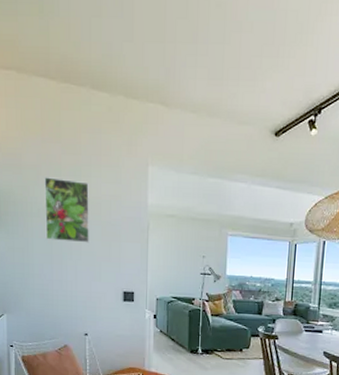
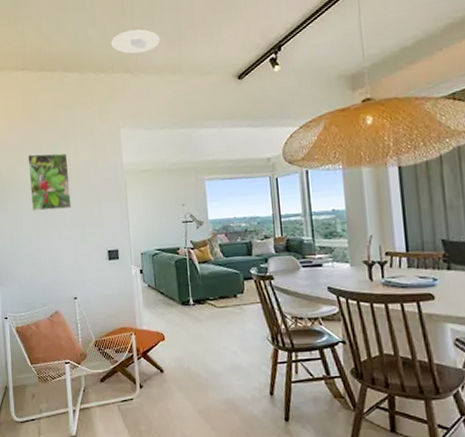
recessed light: none [148,55,201,85] -> present [111,29,160,54]

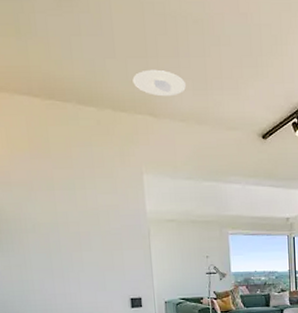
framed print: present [27,153,72,211] -> none [36,192,90,255]

